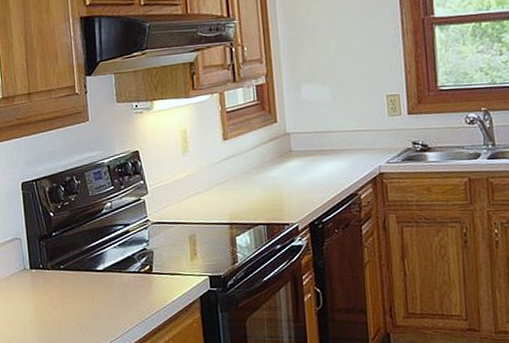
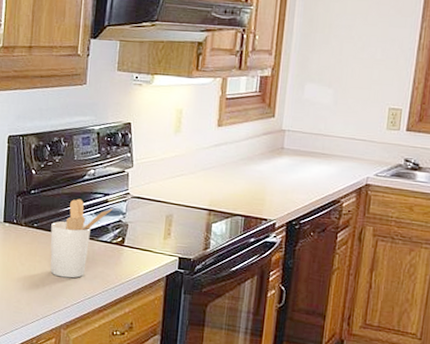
utensil holder: none [77,233,136,315] -> present [50,198,113,278]

